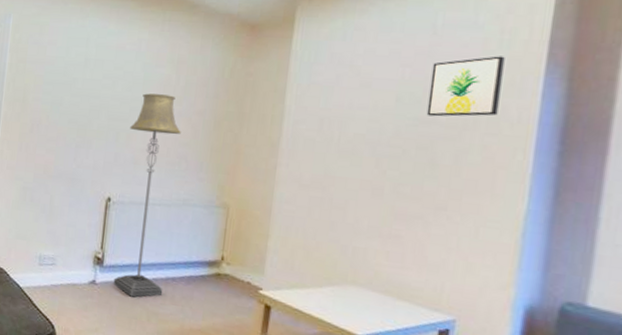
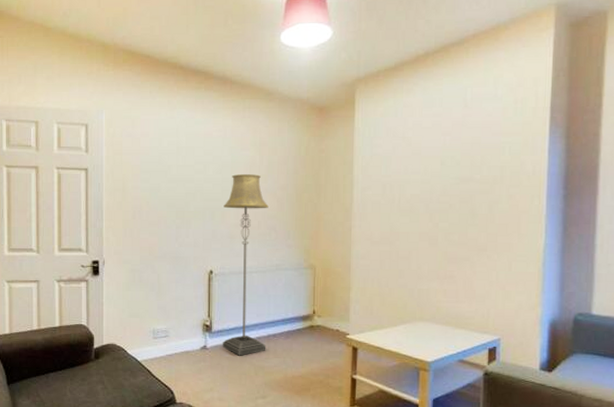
wall art: present [426,56,505,117] -> none [465,122,519,175]

